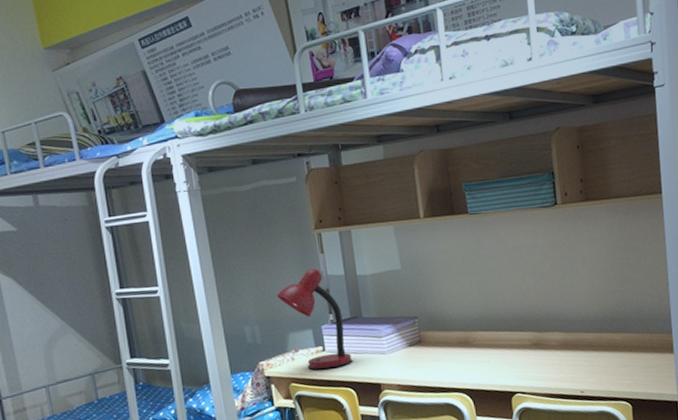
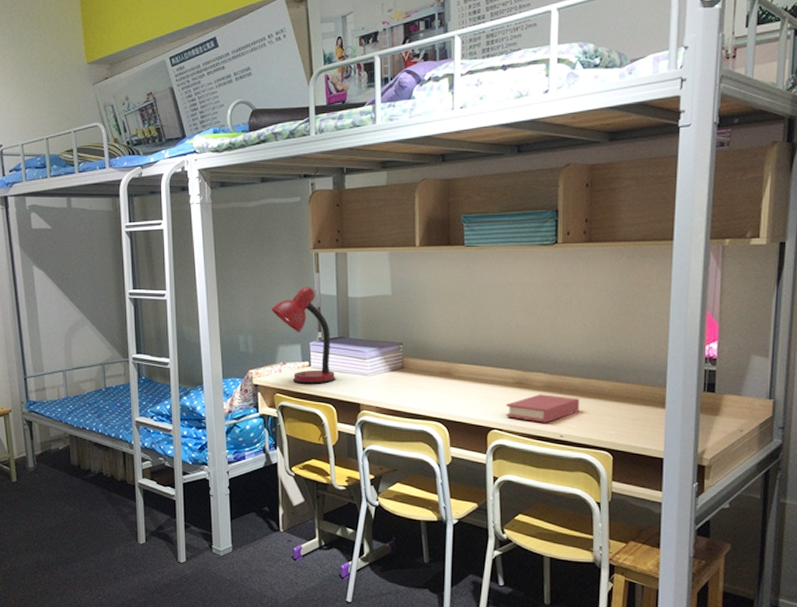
book: none [525,352,597,381] -> present [505,394,580,423]

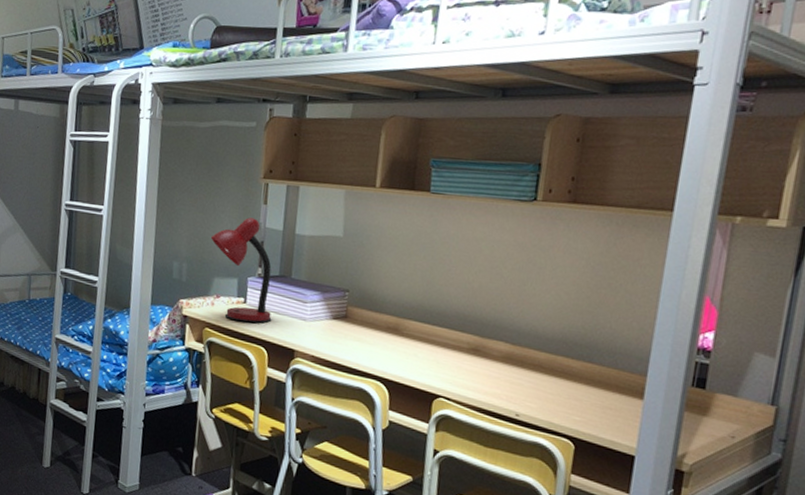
book: present [505,394,580,423] -> none [456,365,544,398]

